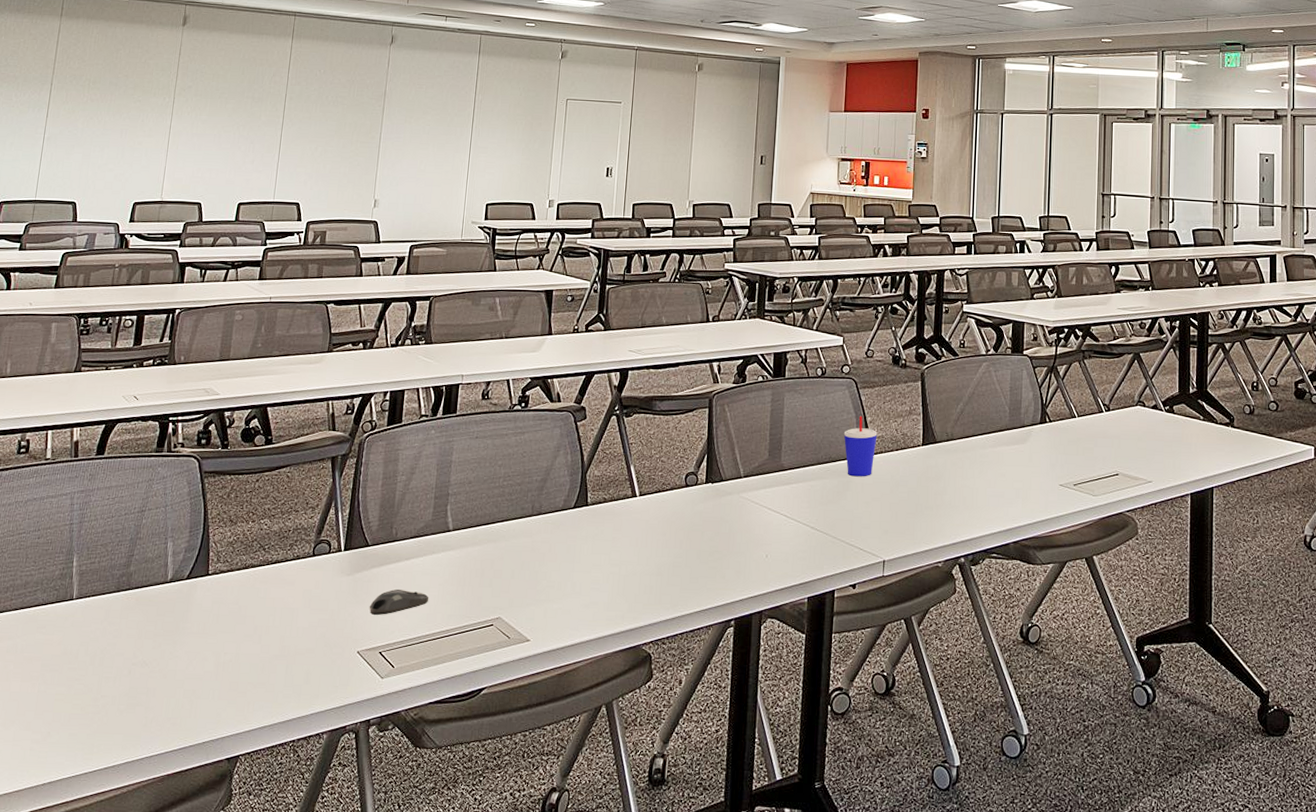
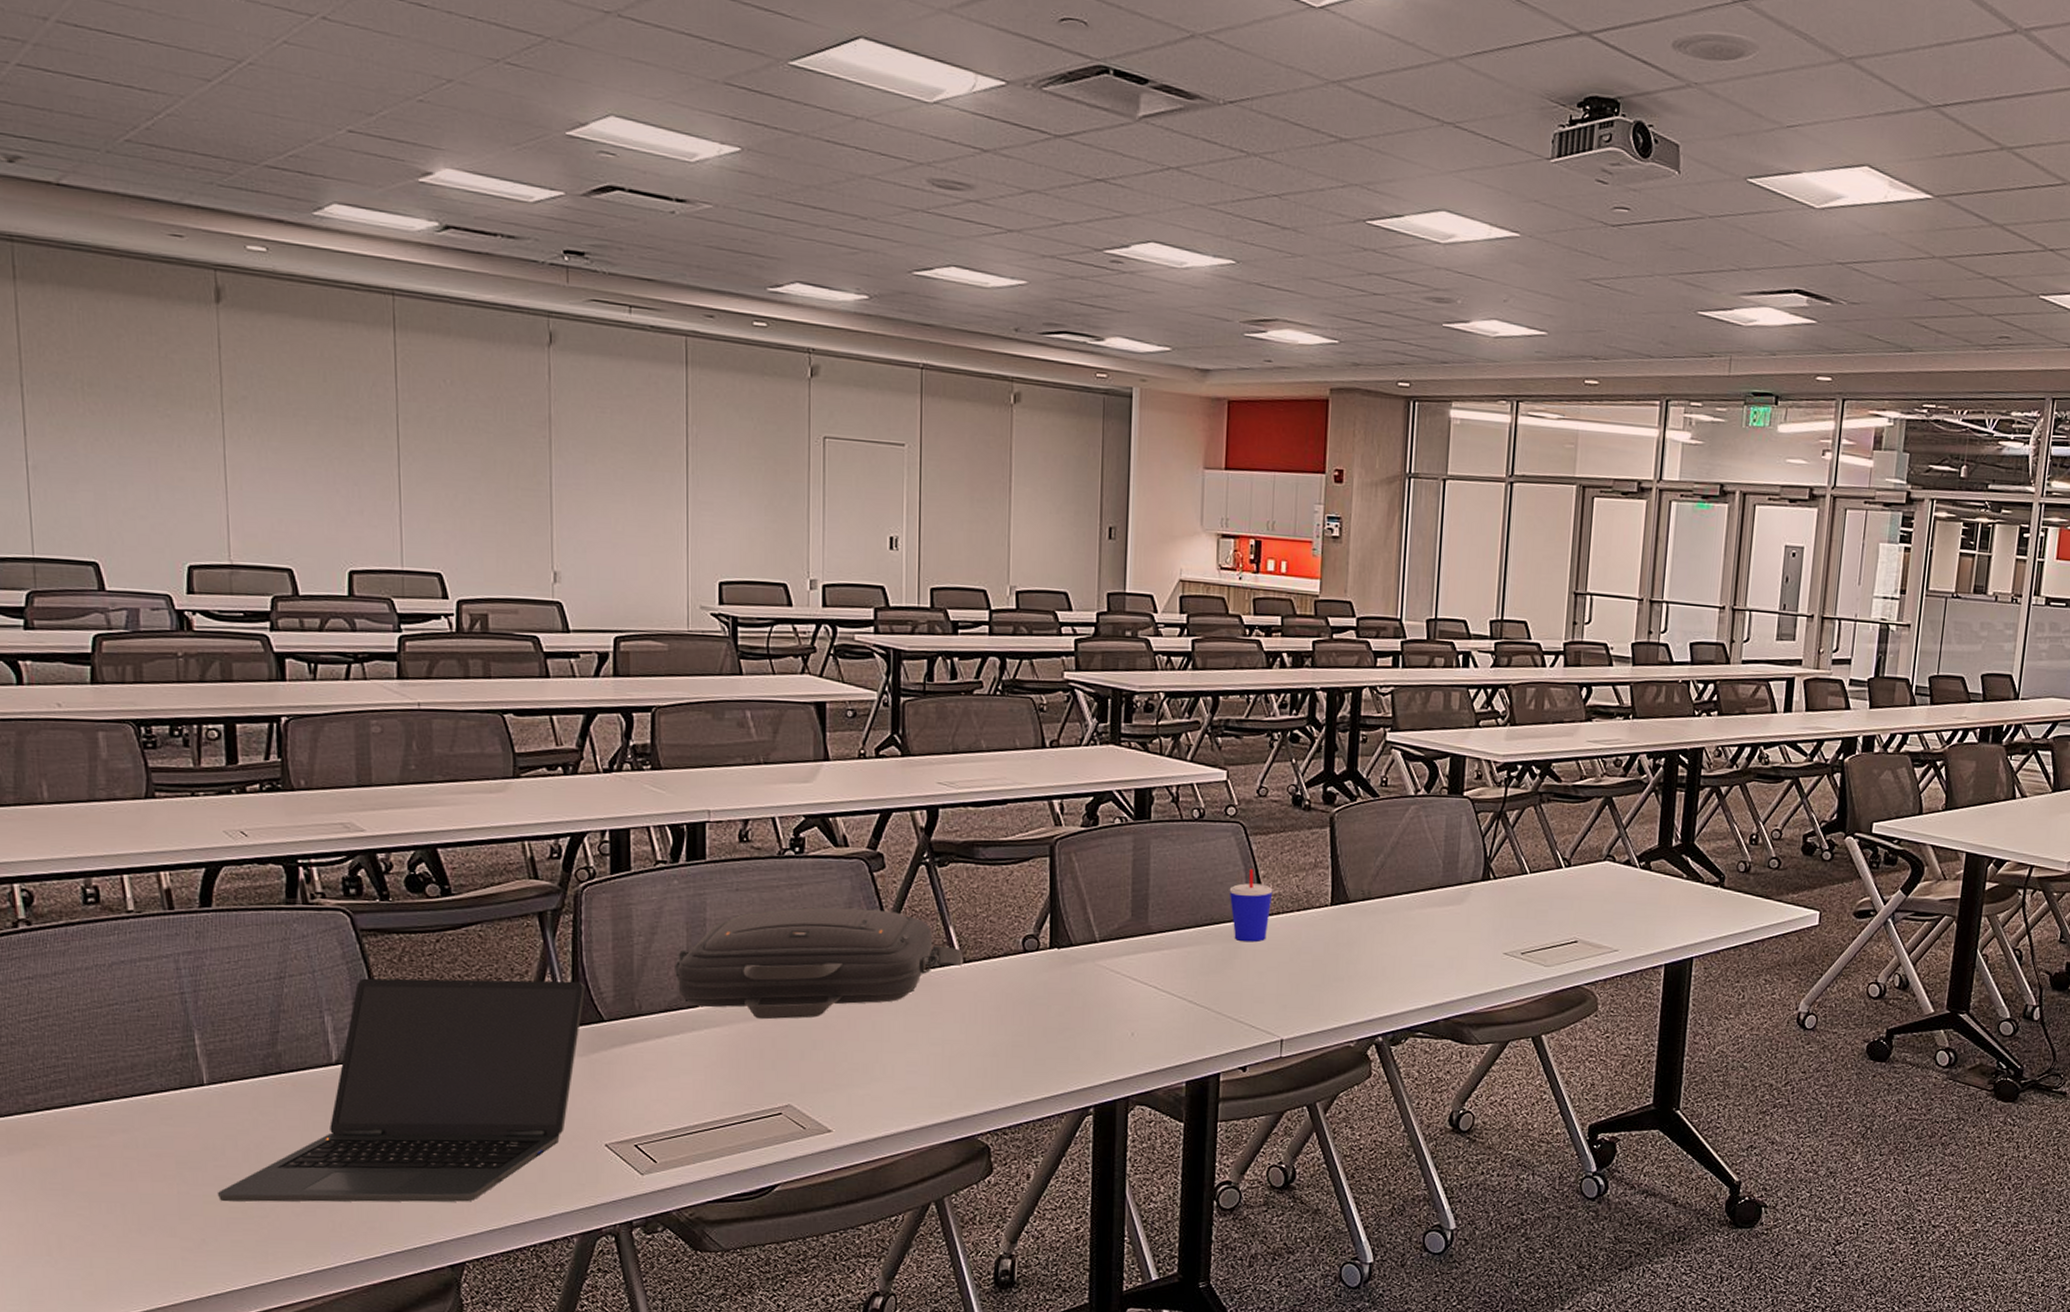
laptop: none [66,511,358,701] -> present [217,978,585,1202]
computer mouse: present [369,588,429,615] -> none [614,1072,694,1103]
laptop bag: none [425,451,640,544] -> present [675,907,963,1020]

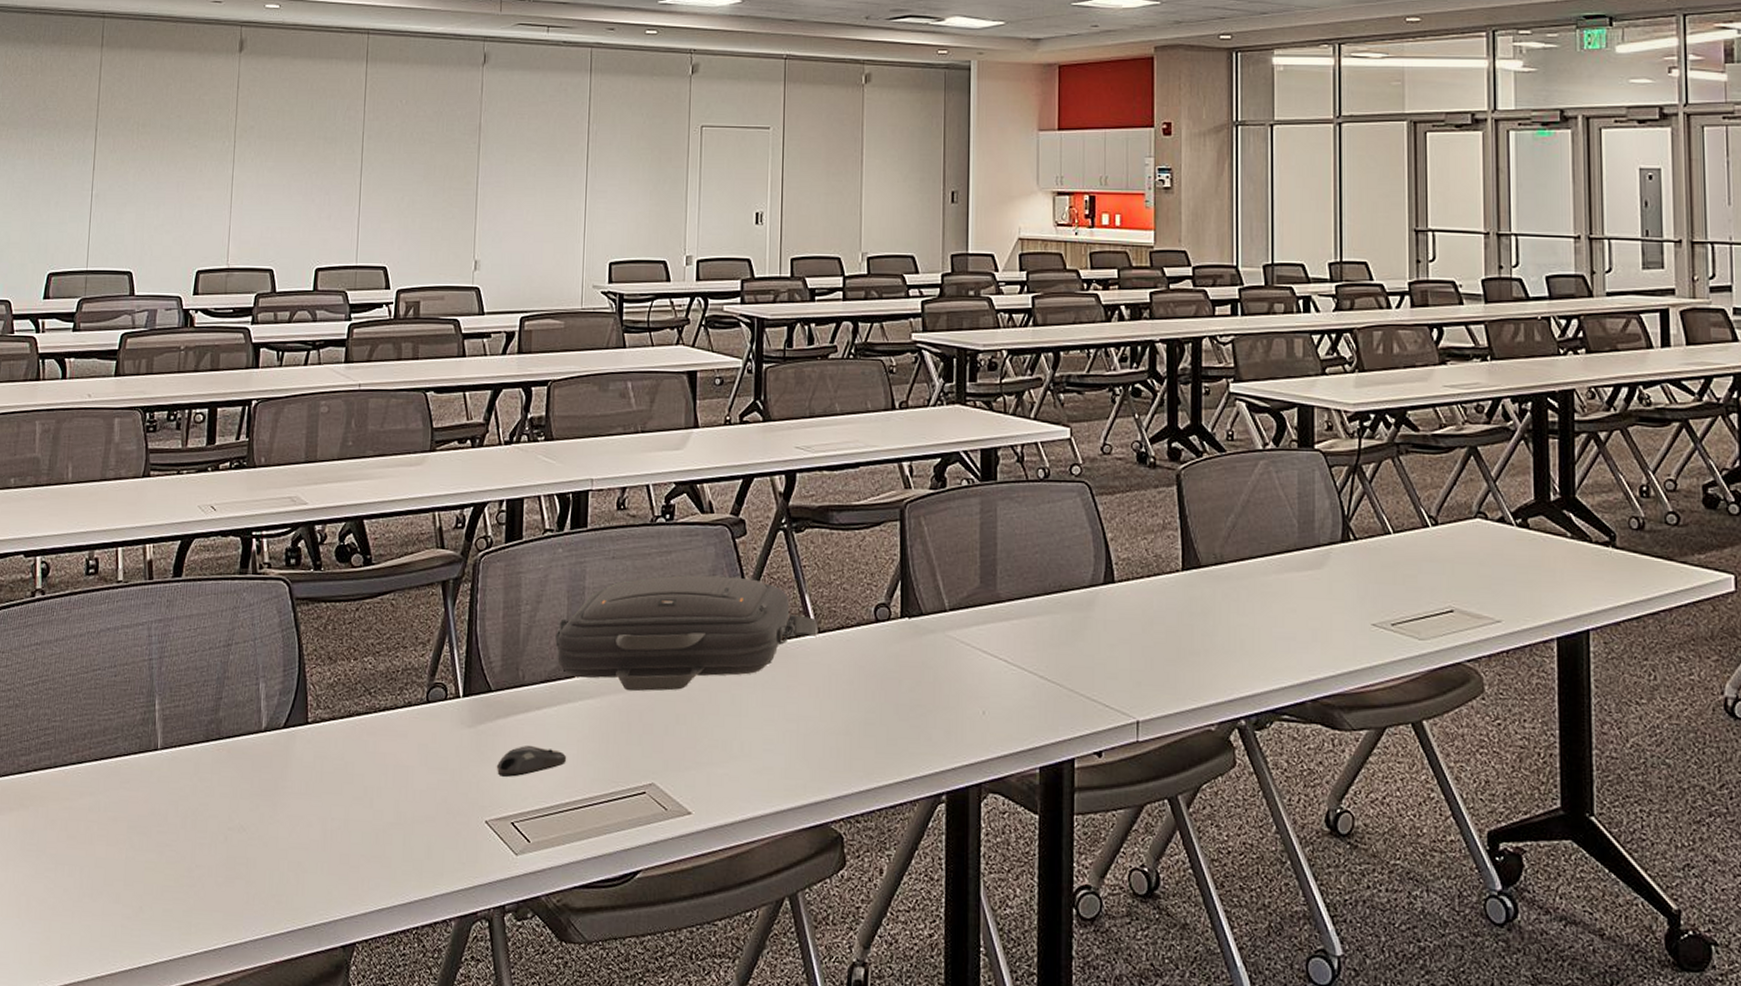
laptop: present [217,978,585,1202] -> none [156,646,477,878]
computer mouse: none [614,1072,694,1103] -> present [496,745,567,777]
beverage cup: present [1229,868,1273,943] -> none [1077,531,1122,612]

